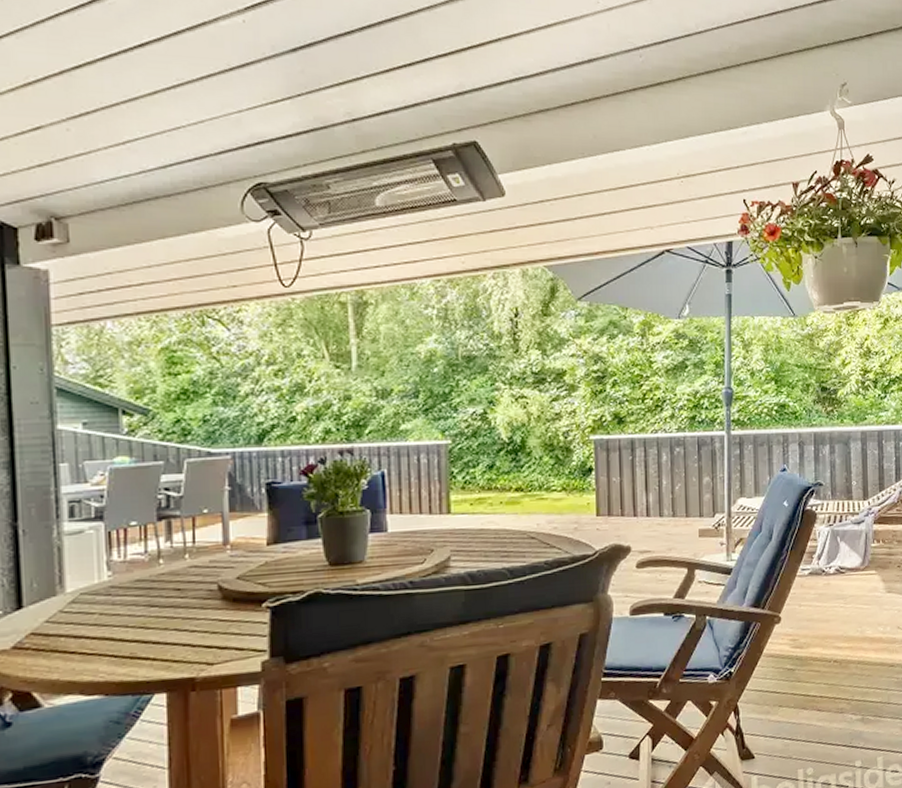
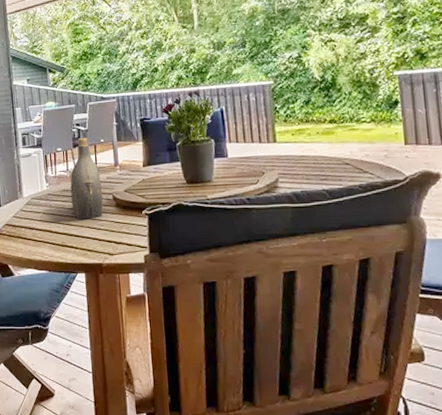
water jug: none [149,507,203,621] -> present [70,138,103,221]

